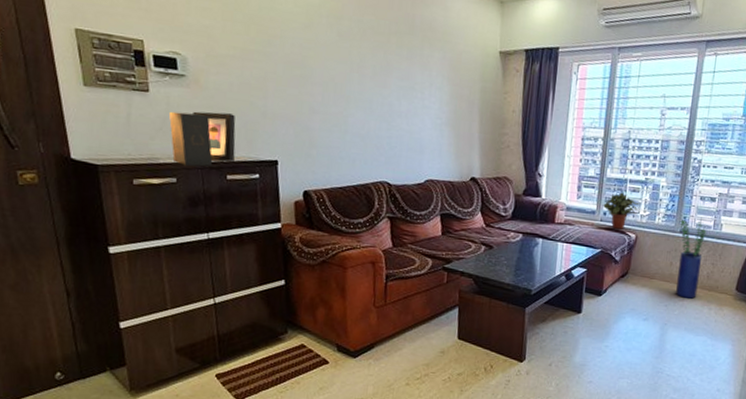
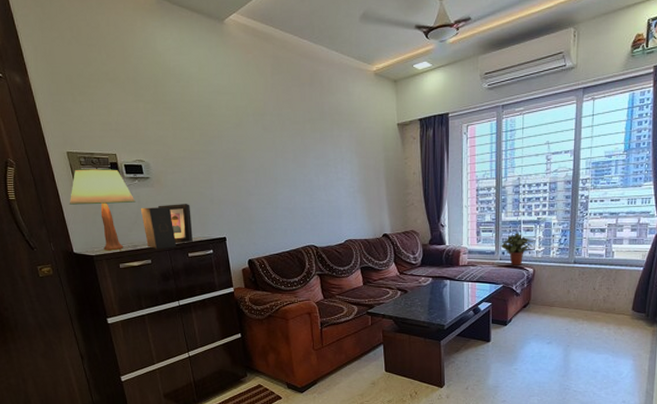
table lamp: none [71,51,163,162] -> present [69,165,135,251]
vase: present [675,217,707,299] -> none [572,247,599,321]

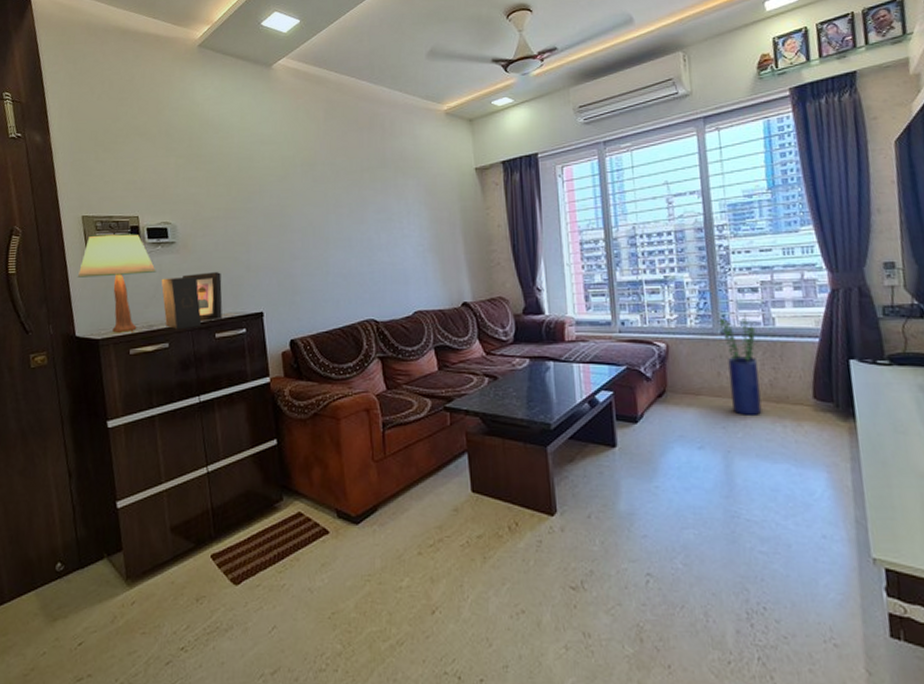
potted plant: present [501,233,534,265] -> none [619,296,663,339]
vase: none [572,247,599,321] -> present [717,312,762,415]

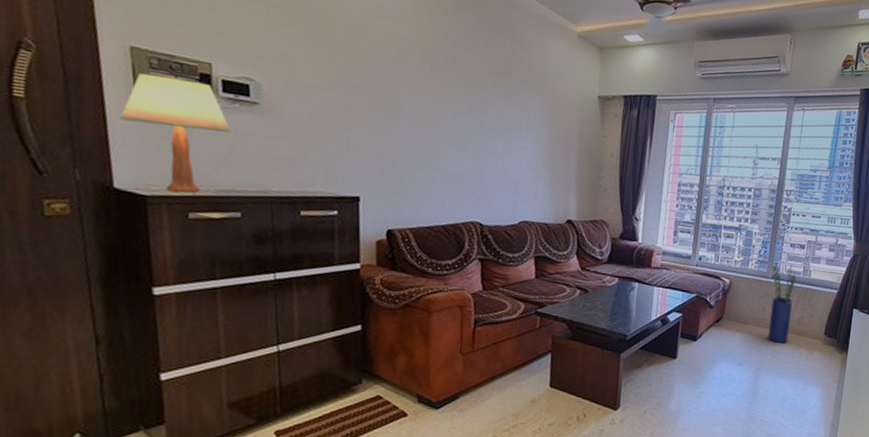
decorative box: present [161,277,202,330] -> none [236,140,285,201]
picture frame: present [183,272,223,321] -> none [265,141,314,197]

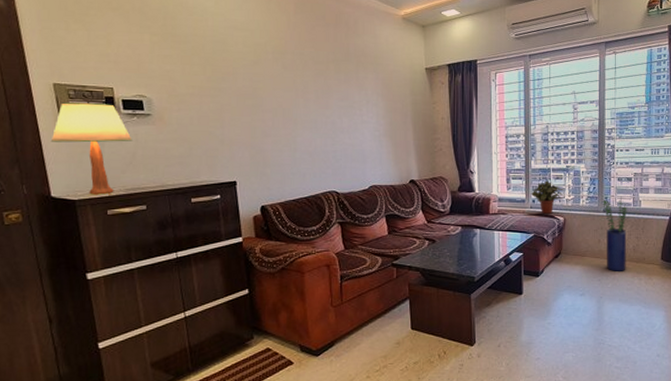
potted plant: none [698,238,733,275] -> present [531,180,564,214]

